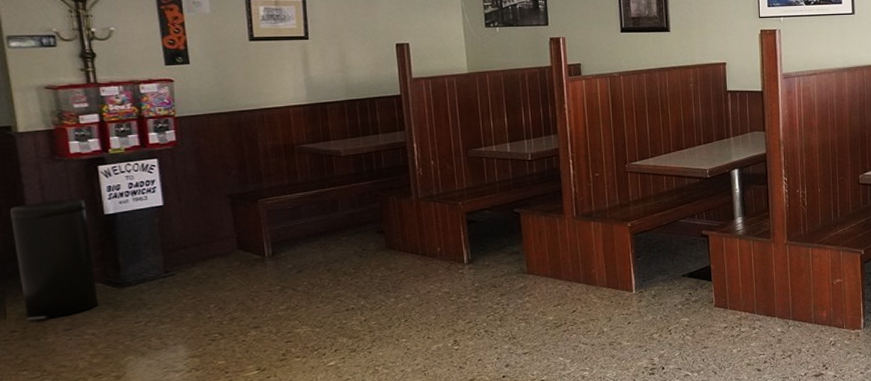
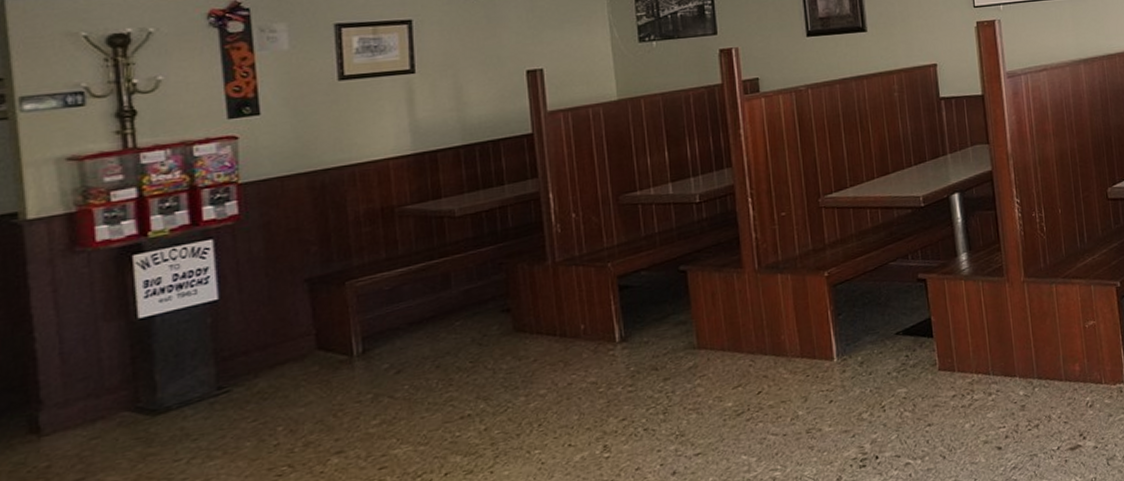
pedal bin: present [10,198,98,321] -> none [9,300,124,472]

